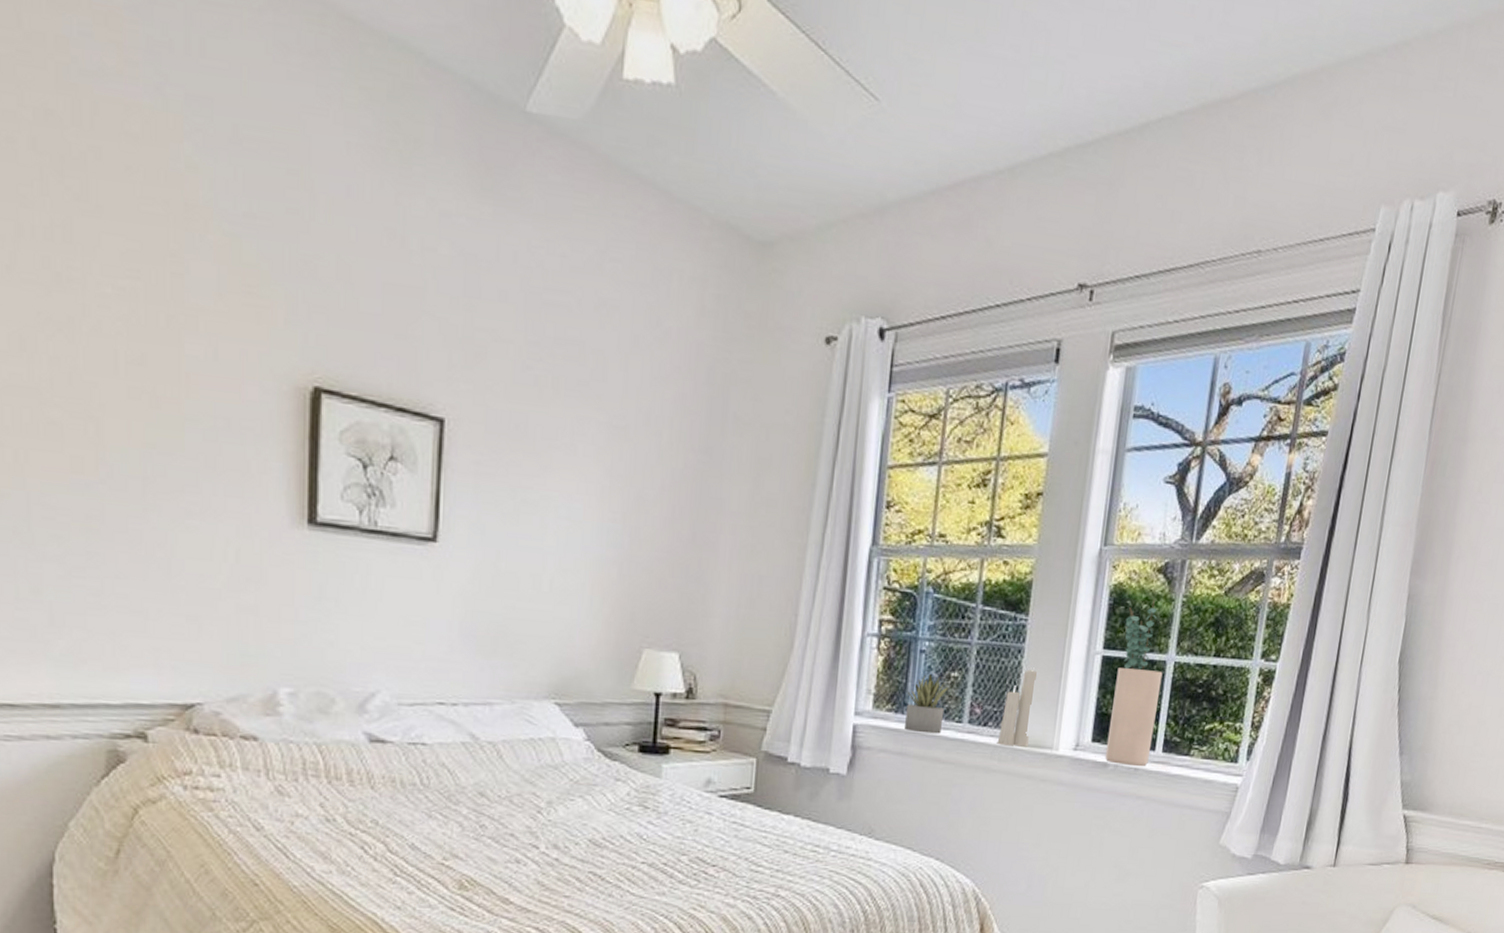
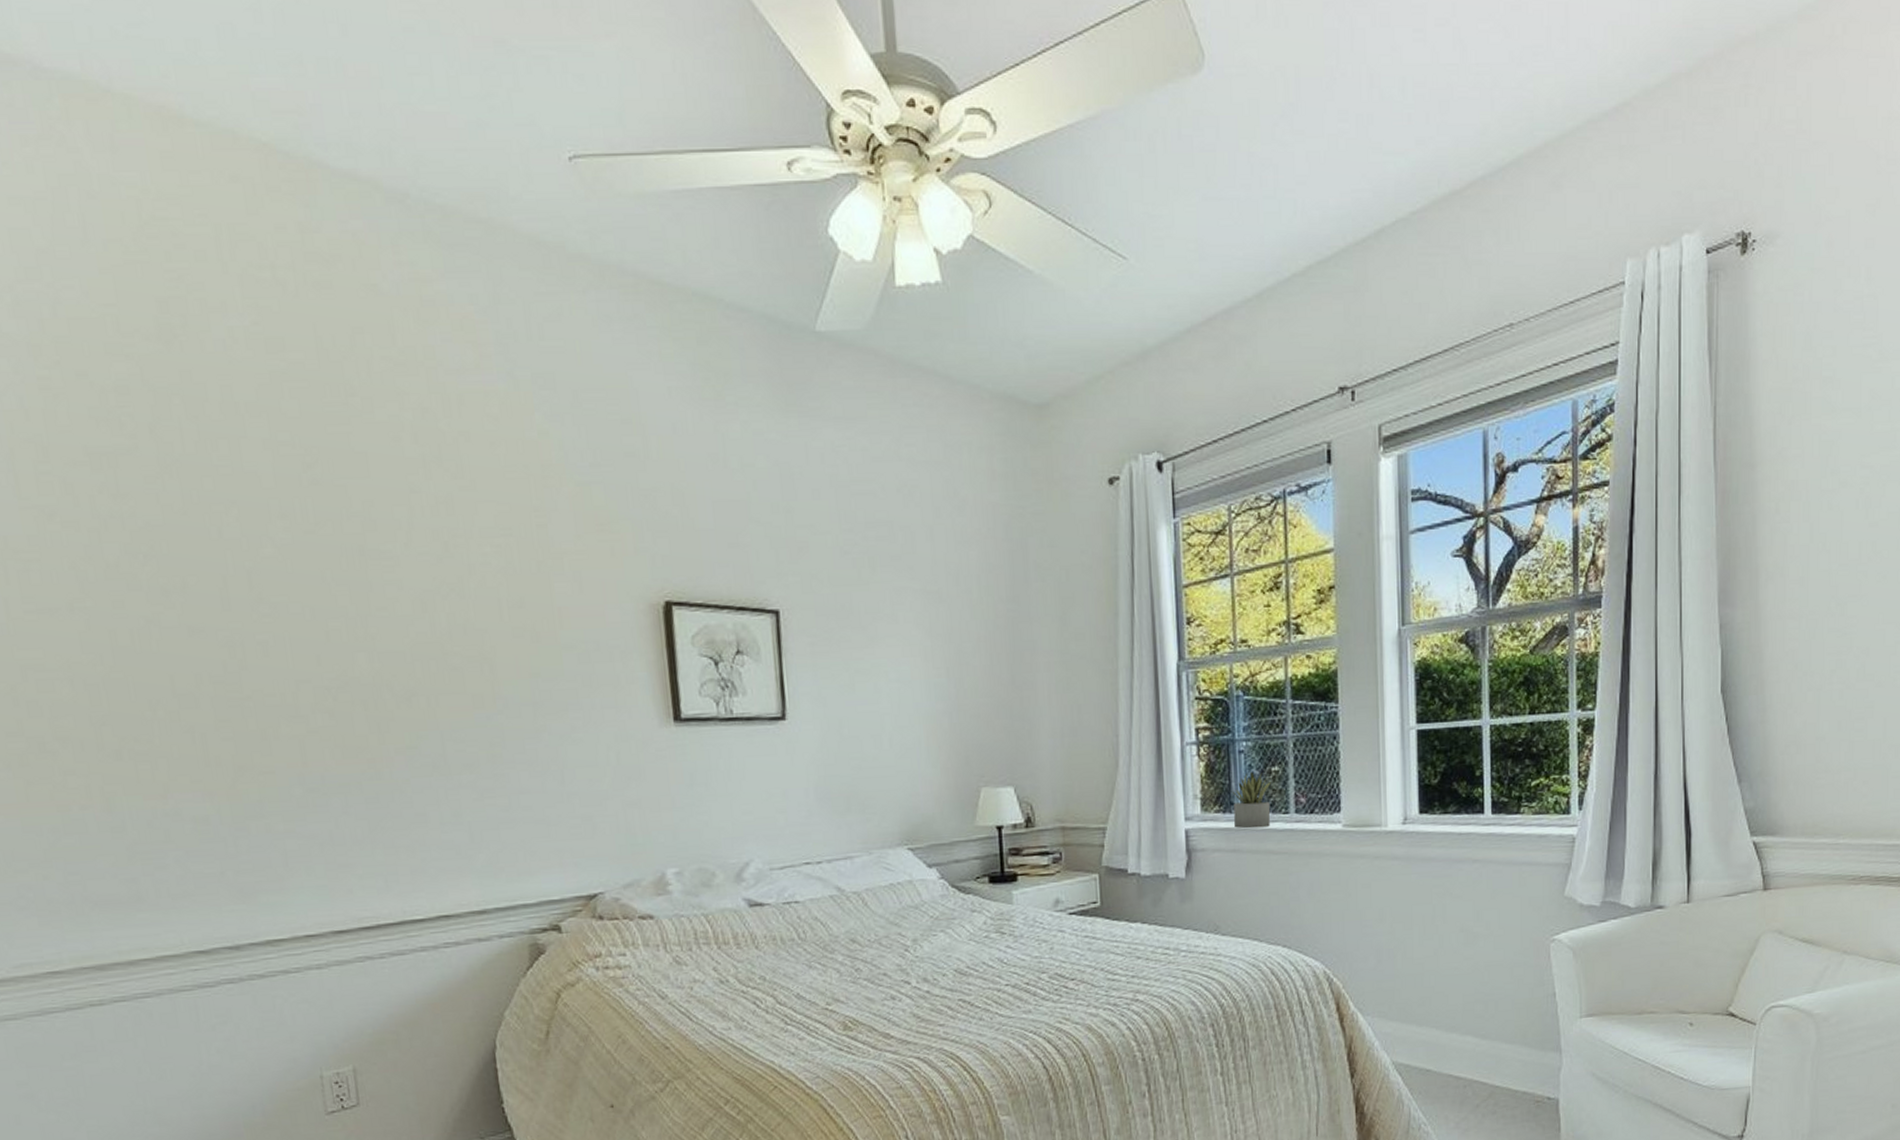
candle: present [997,667,1039,748] -> none [1326,751,1358,830]
vase: present [1105,600,1163,767] -> none [1434,669,1480,832]

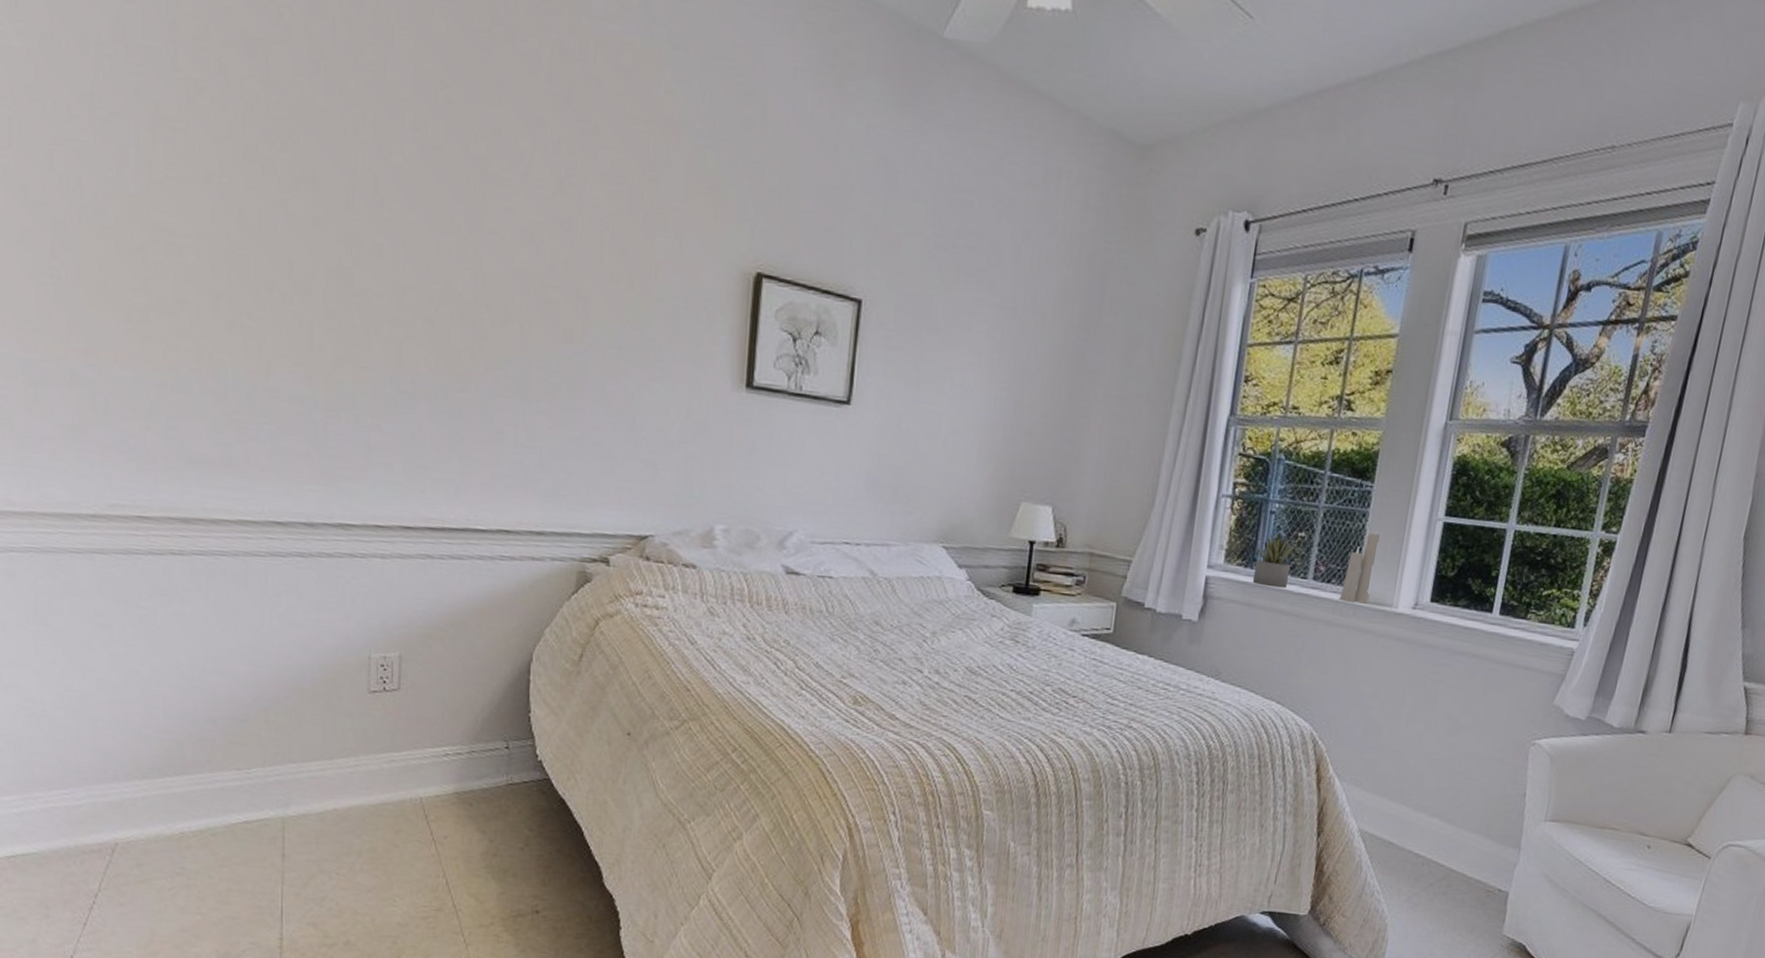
candle: none [1326,751,1358,830] -> present [1339,531,1383,605]

